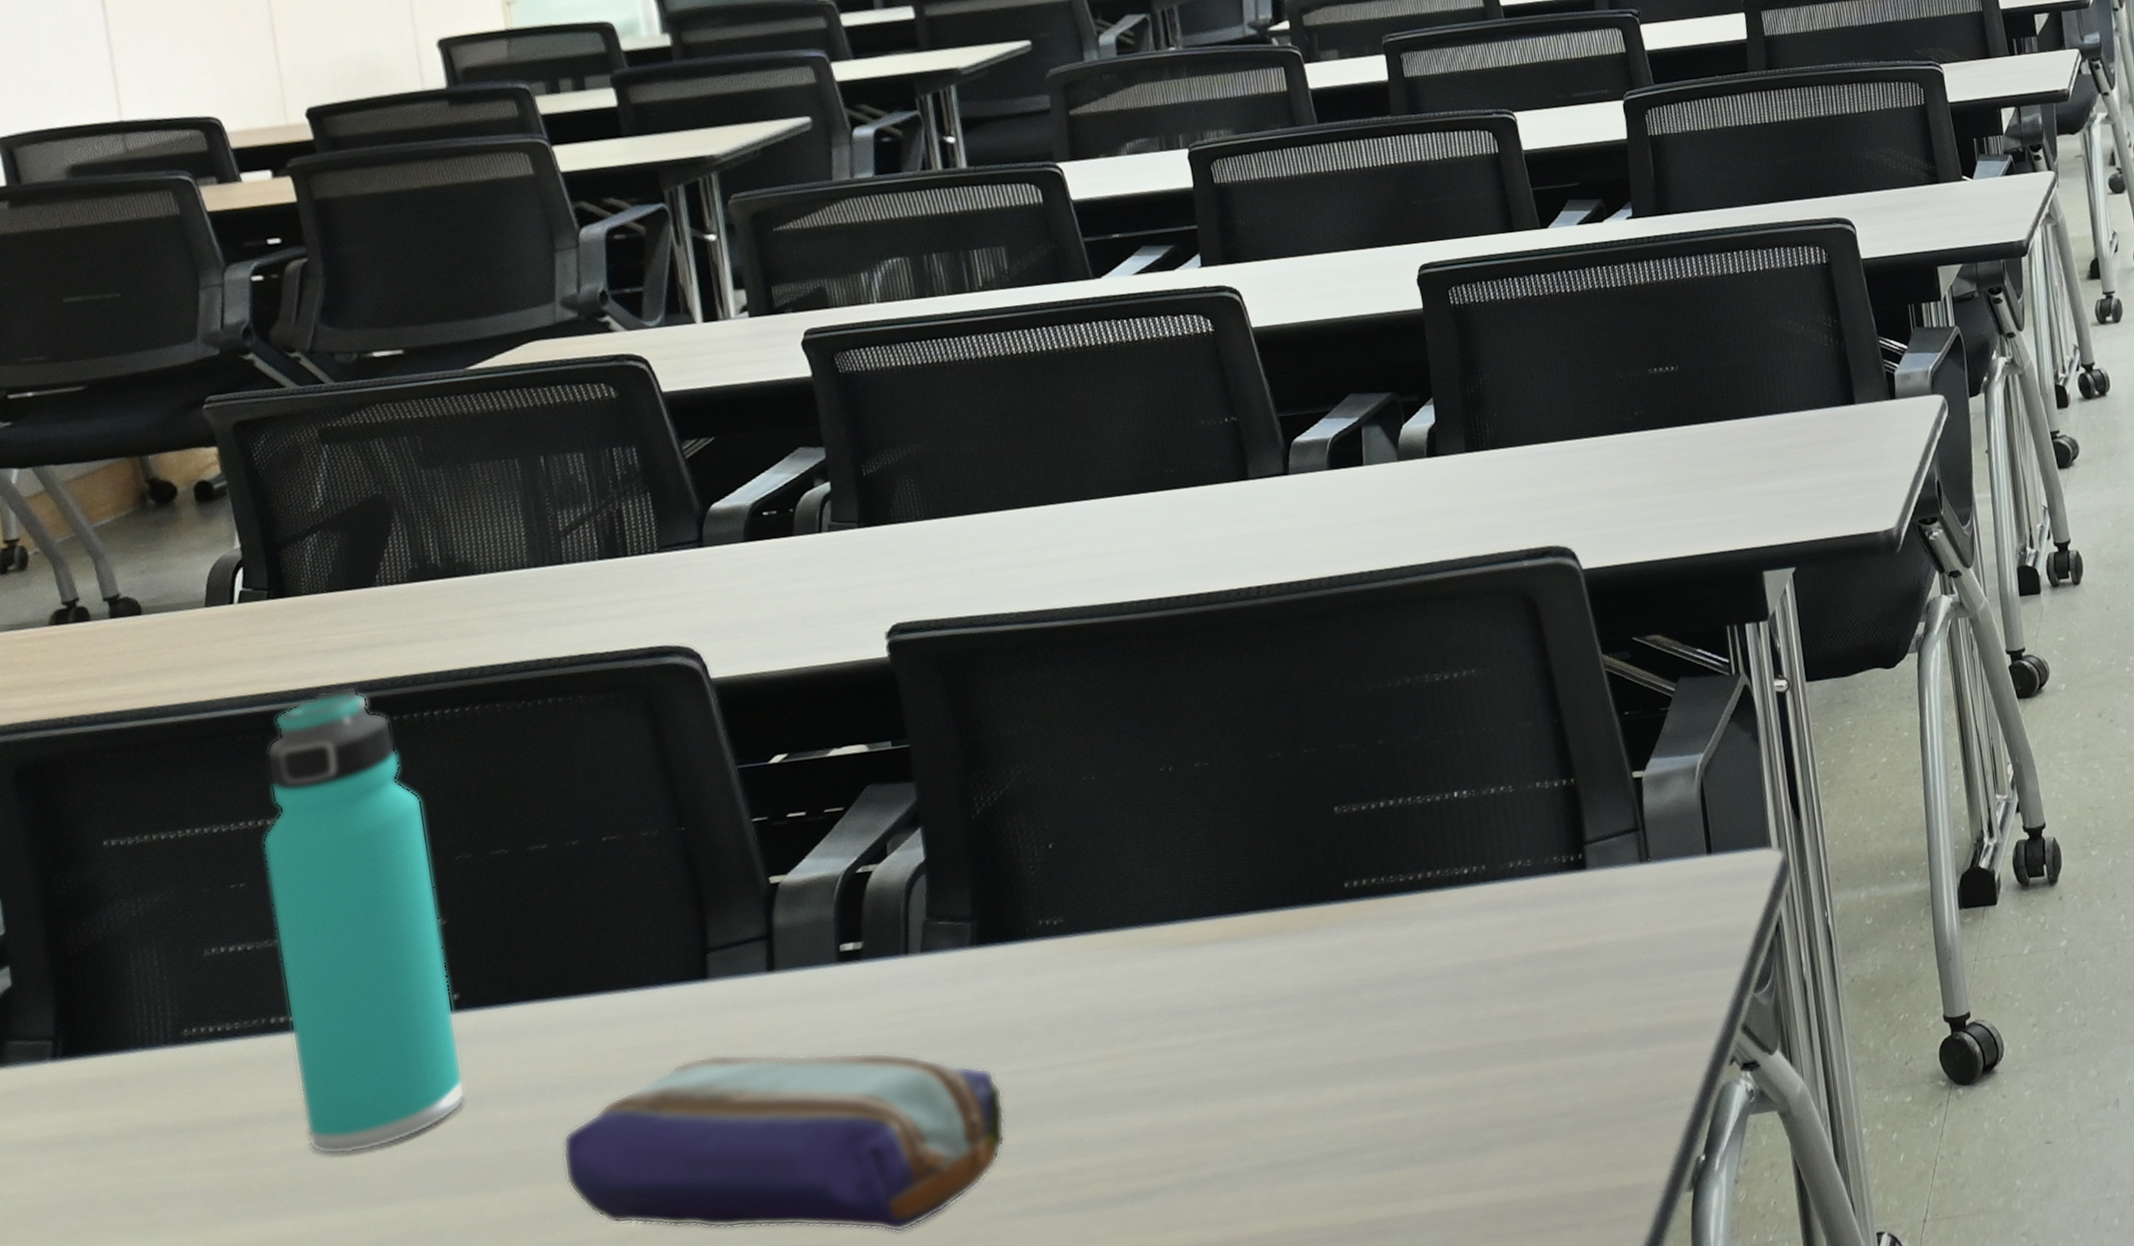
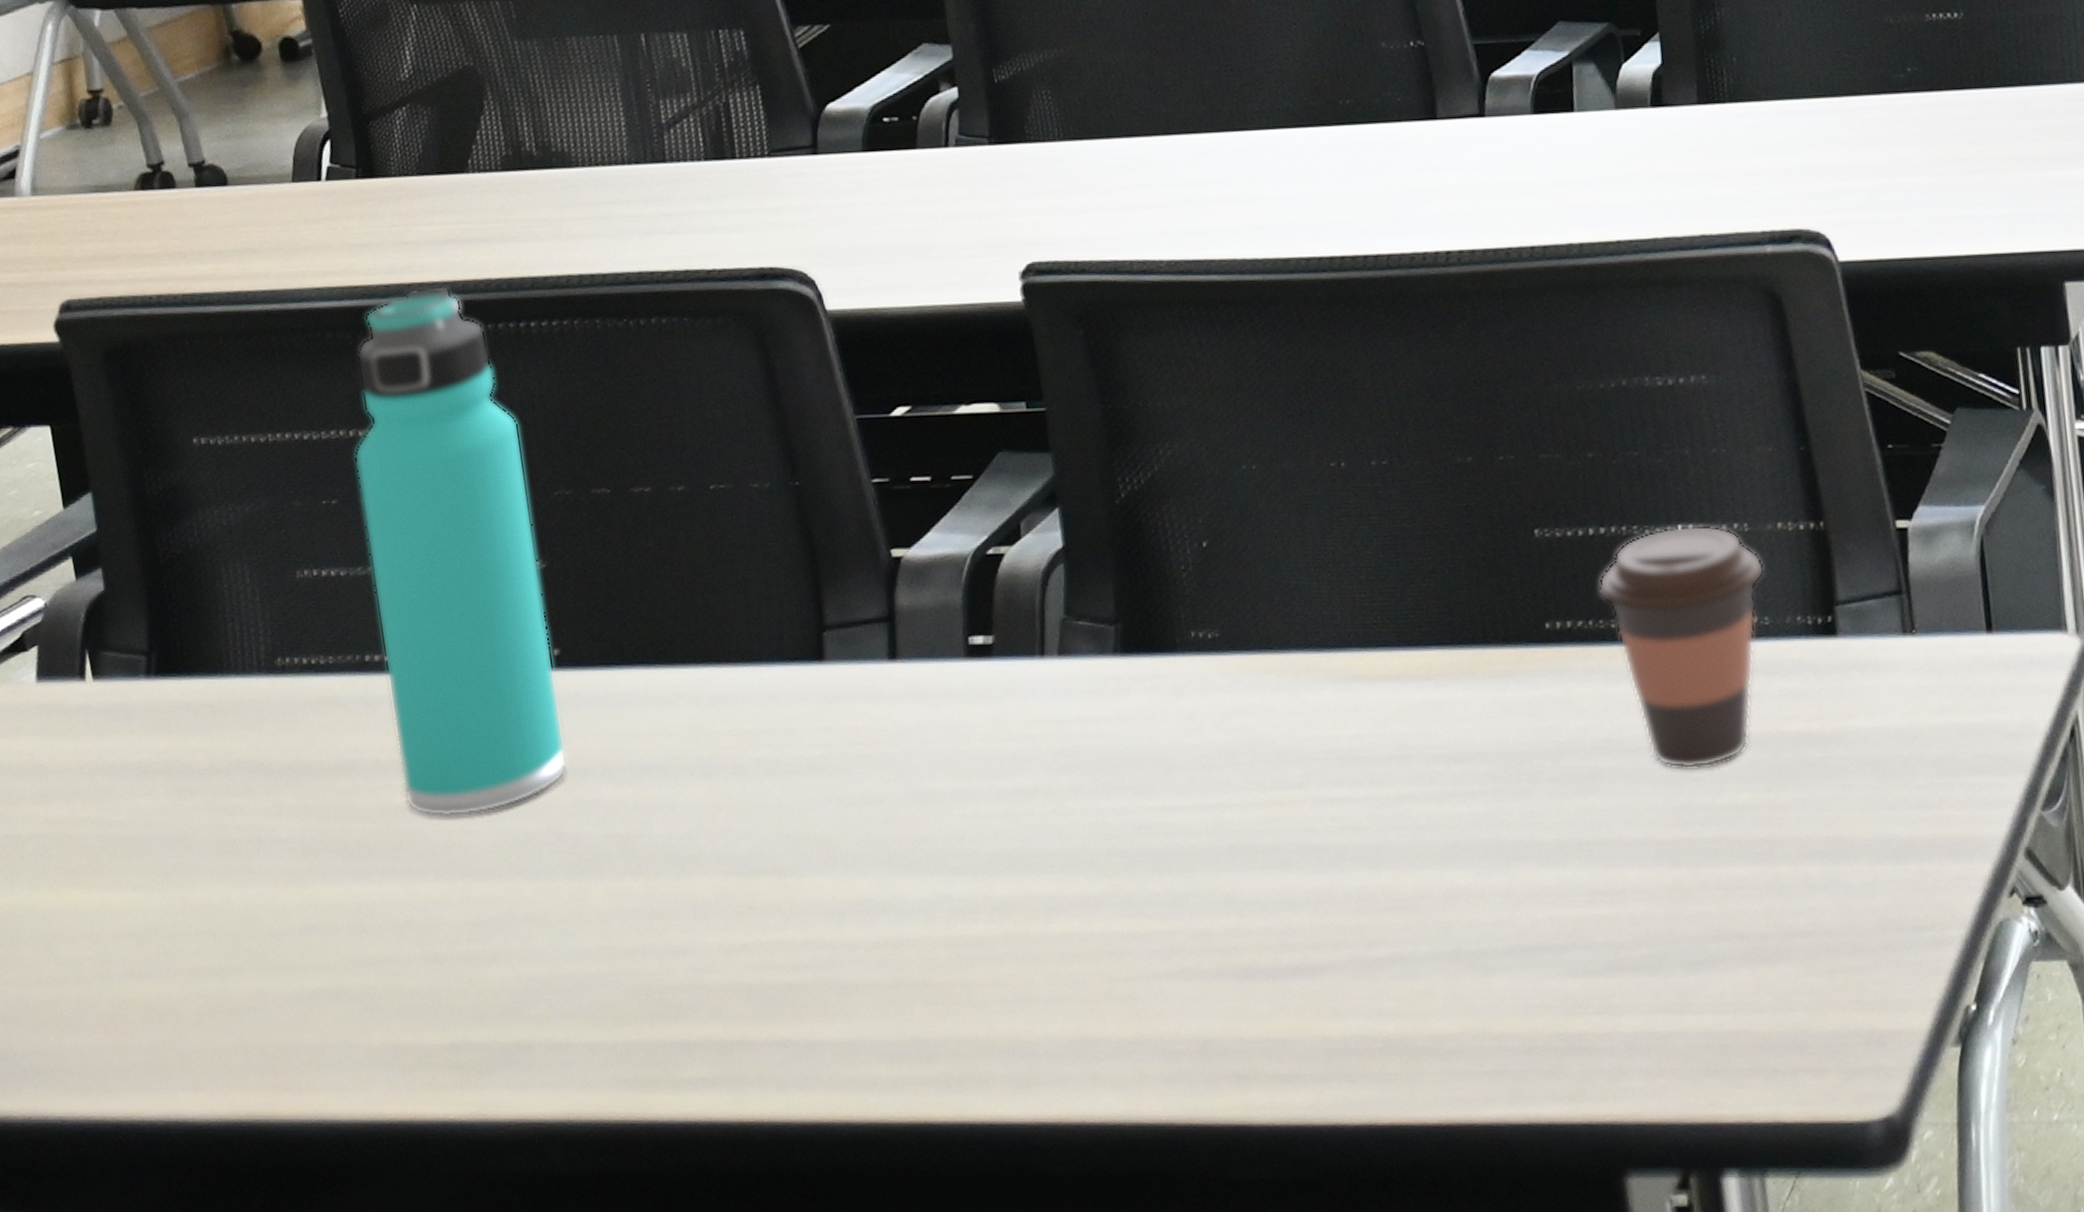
pencil case: present [562,1052,1005,1233] -> none [670,750,1152,980]
coffee cup: none [1388,790,1526,991] -> present [1598,525,1765,770]

